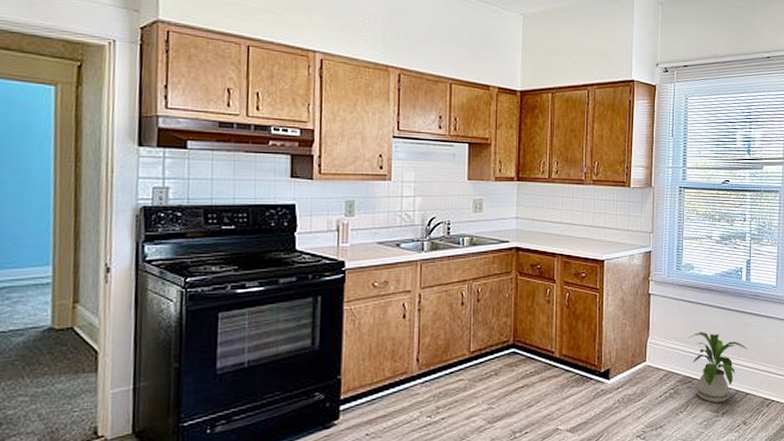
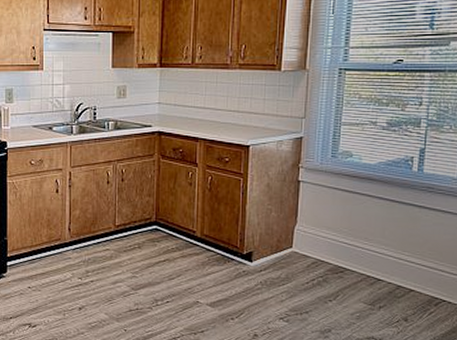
house plant: present [689,331,748,403] -> none [343,222,415,296]

